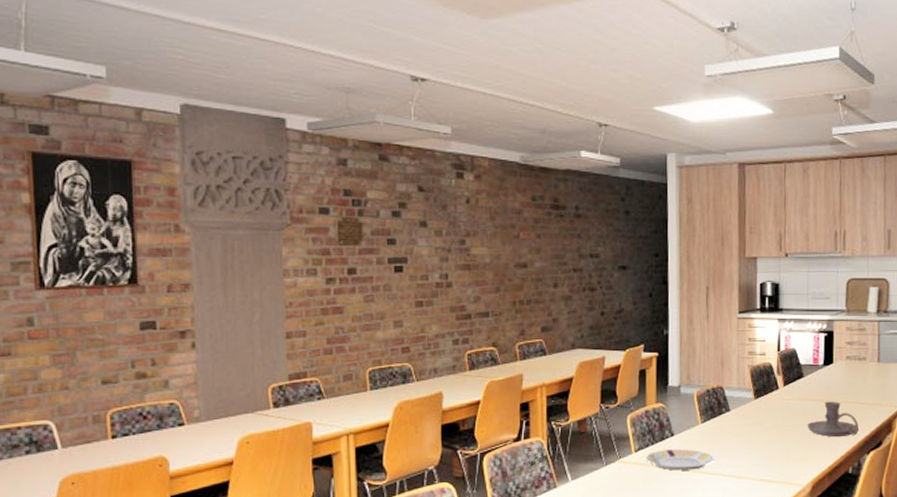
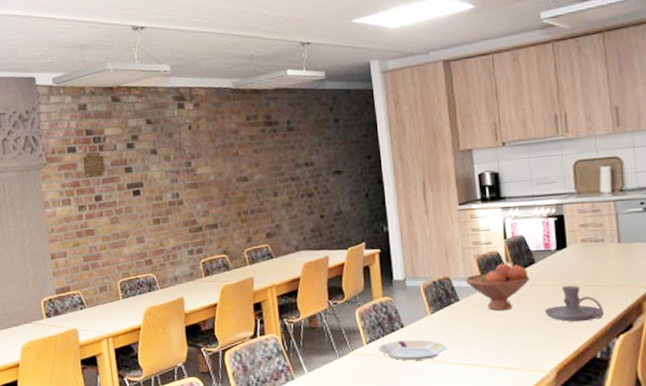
fruit bowl: none [737,375,798,422] -> present [465,263,530,311]

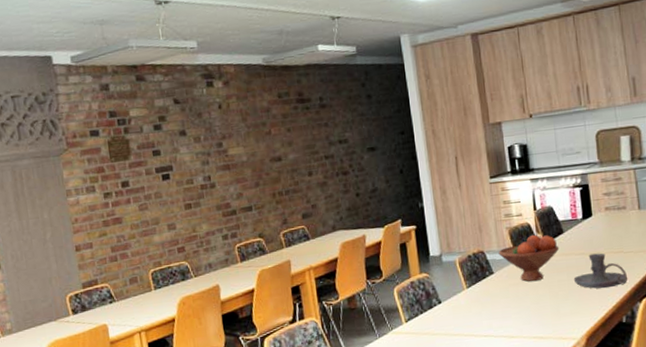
plate: present [378,339,448,361] -> none [417,314,484,337]

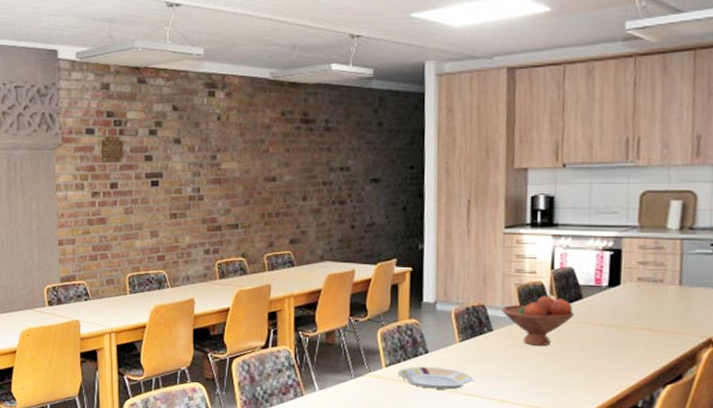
plate: none [417,314,484,337] -> present [397,367,474,390]
candle holder: present [573,253,628,289] -> none [585,326,653,367]

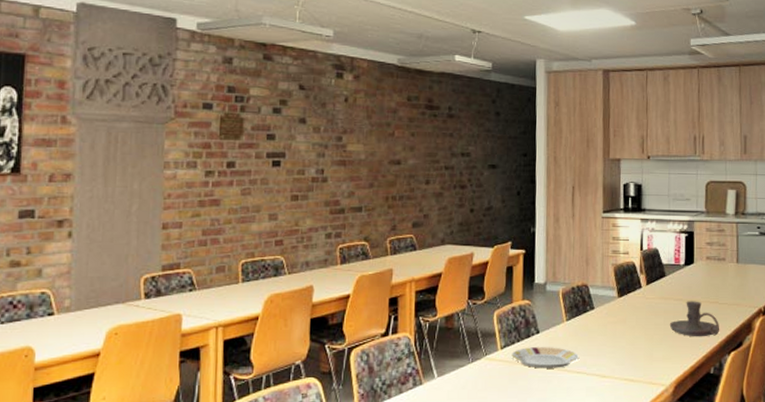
fruit bowl: present [501,295,575,346] -> none [601,274,660,321]
candle holder: none [585,326,653,367] -> present [669,301,720,337]

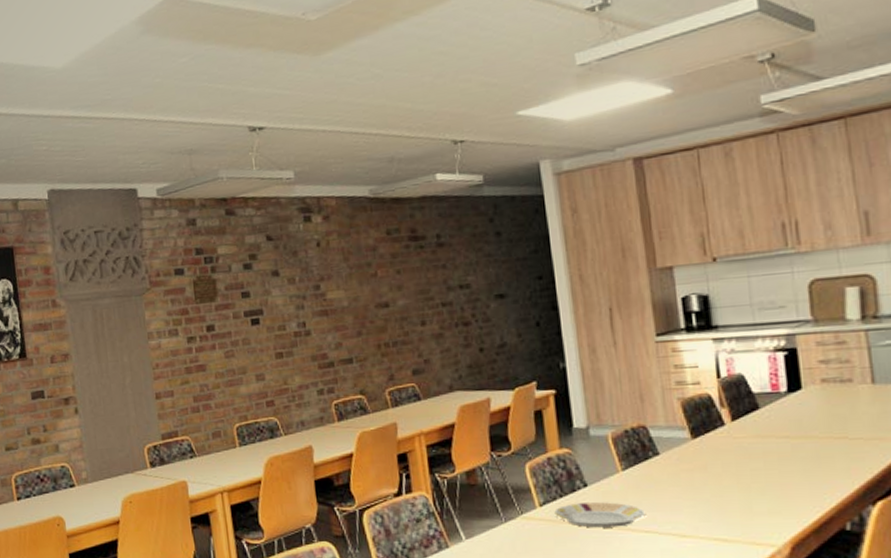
candle holder: present [669,301,720,337] -> none [773,437,855,484]

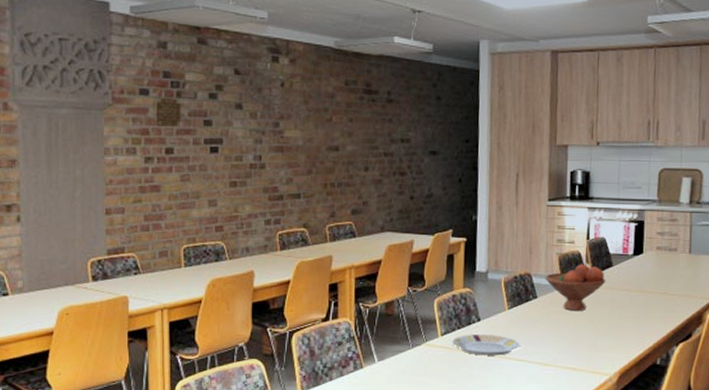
fruit bowl: none [666,408,753,468] -> present [545,264,606,311]

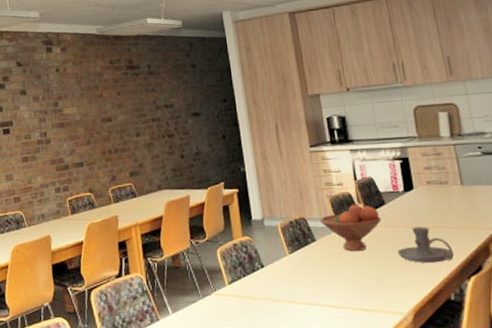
plate: present [452,335,520,356] -> none [240,280,307,302]
candle holder: none [615,291,669,328] -> present [397,226,454,264]

